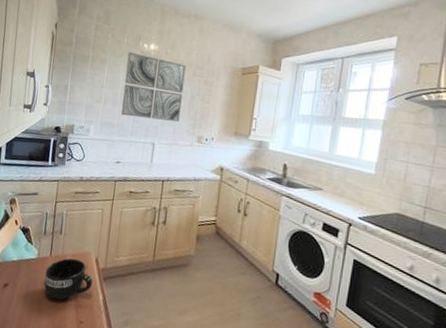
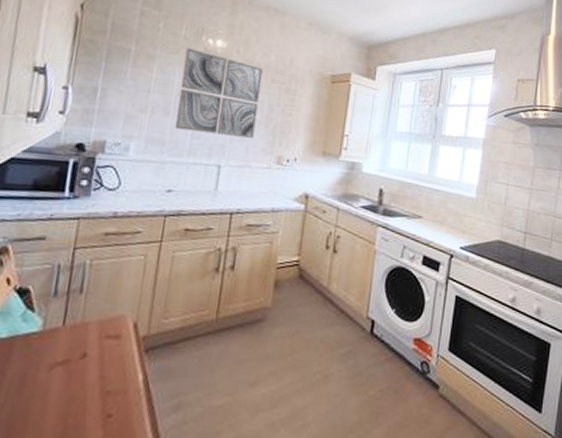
mug: present [43,258,93,300] -> none [51,326,129,388]

